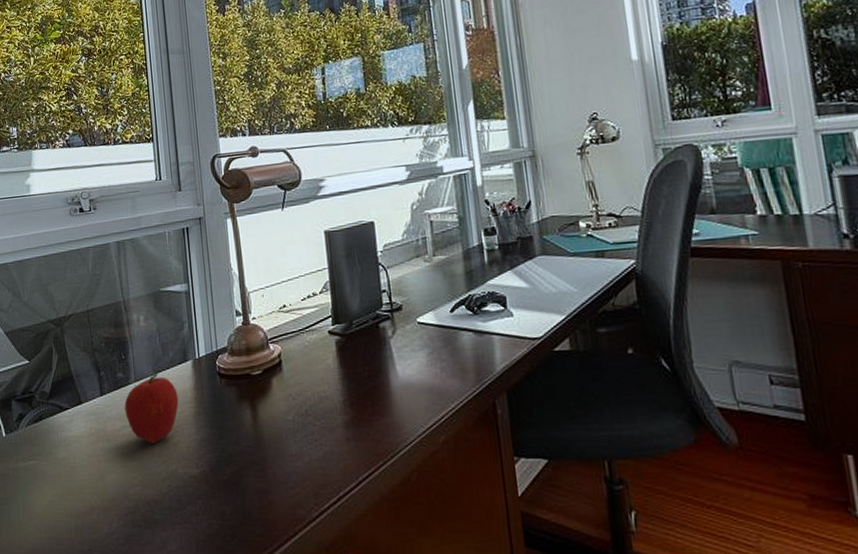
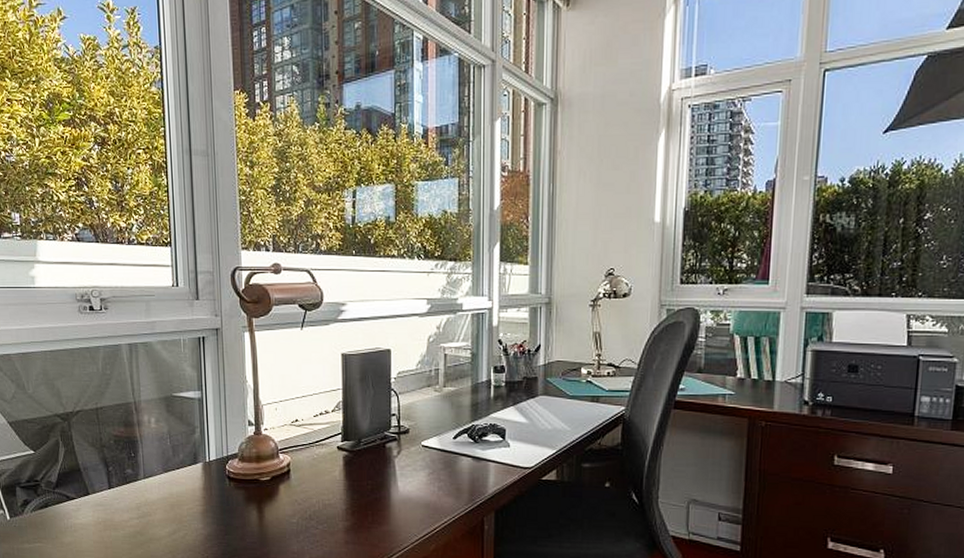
fruit: present [124,373,179,444] -> none [133,472,187,535]

